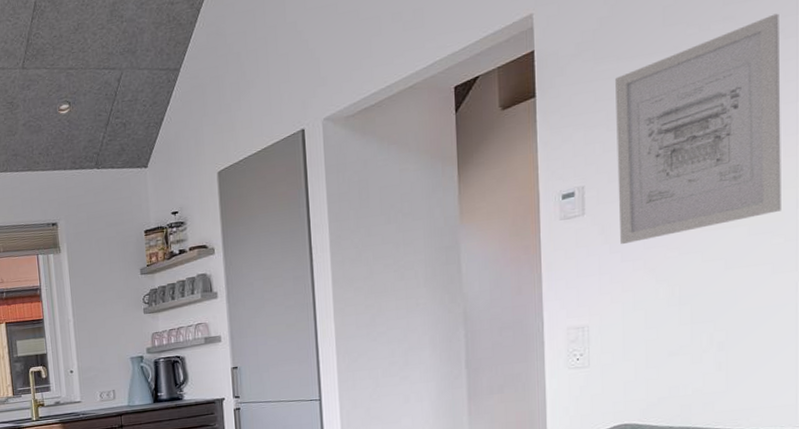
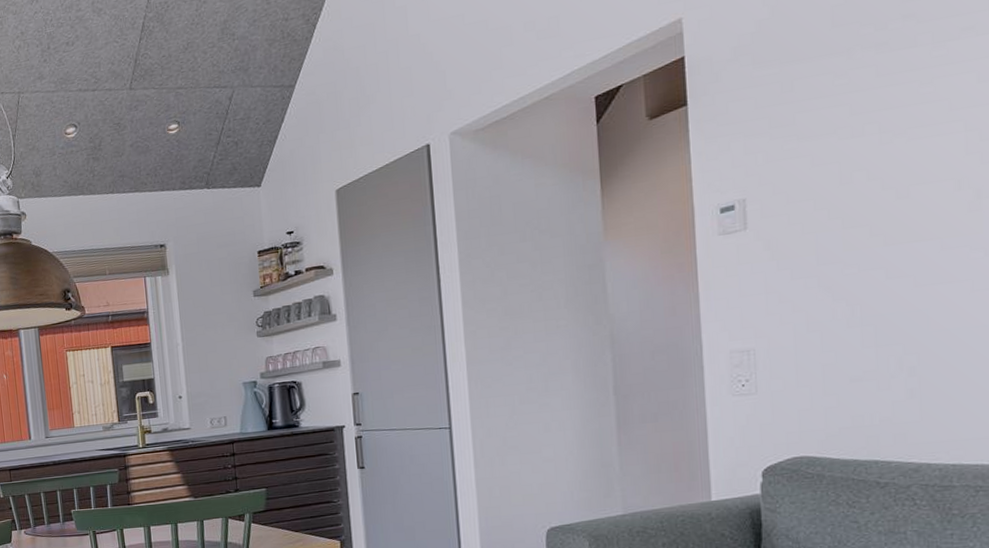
wall art: present [615,13,781,245] -> none [778,9,979,261]

